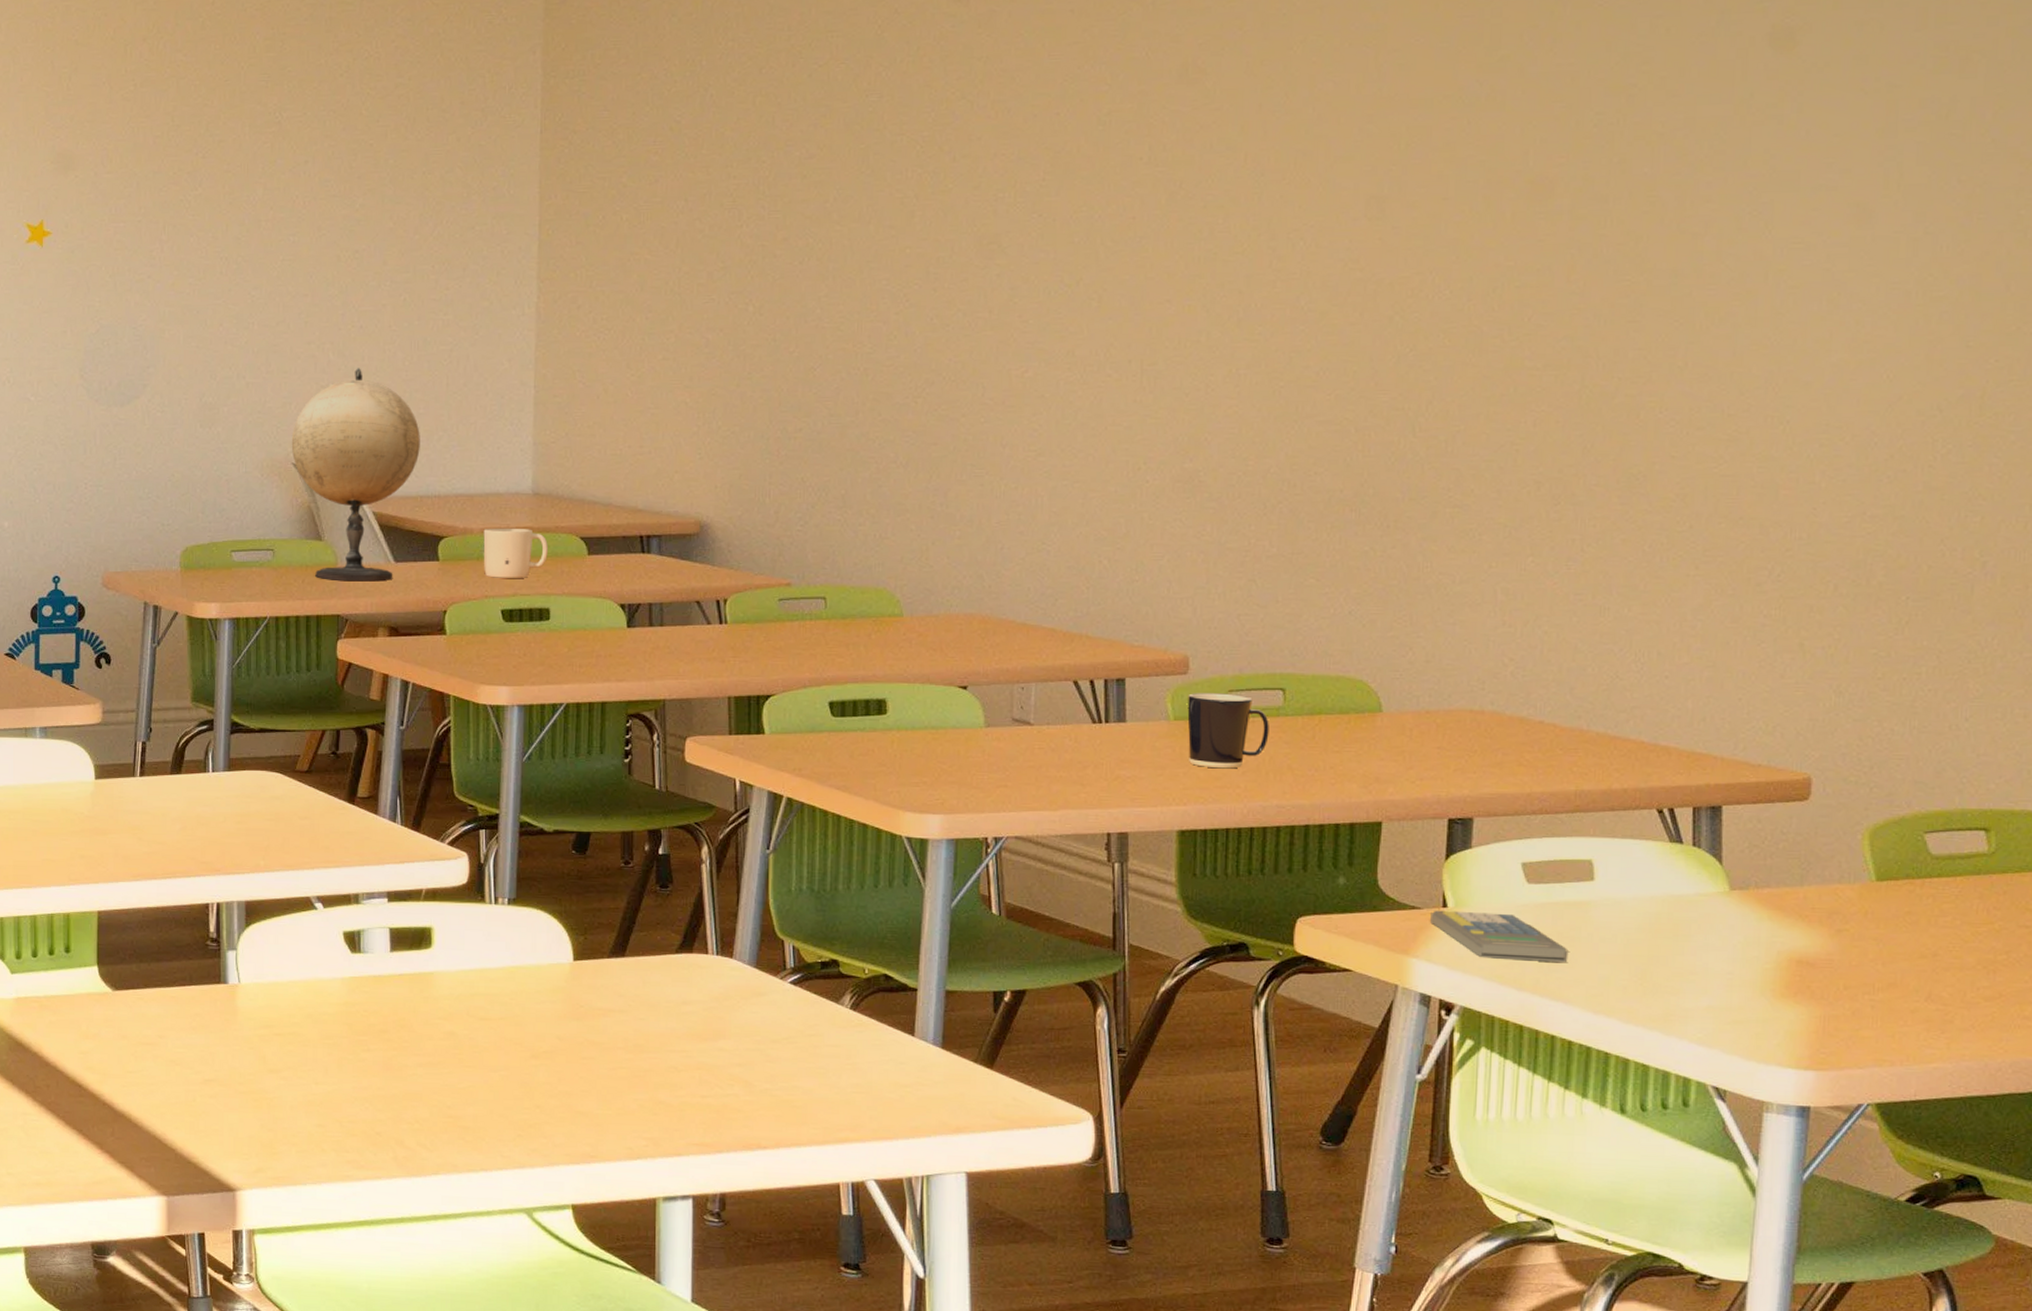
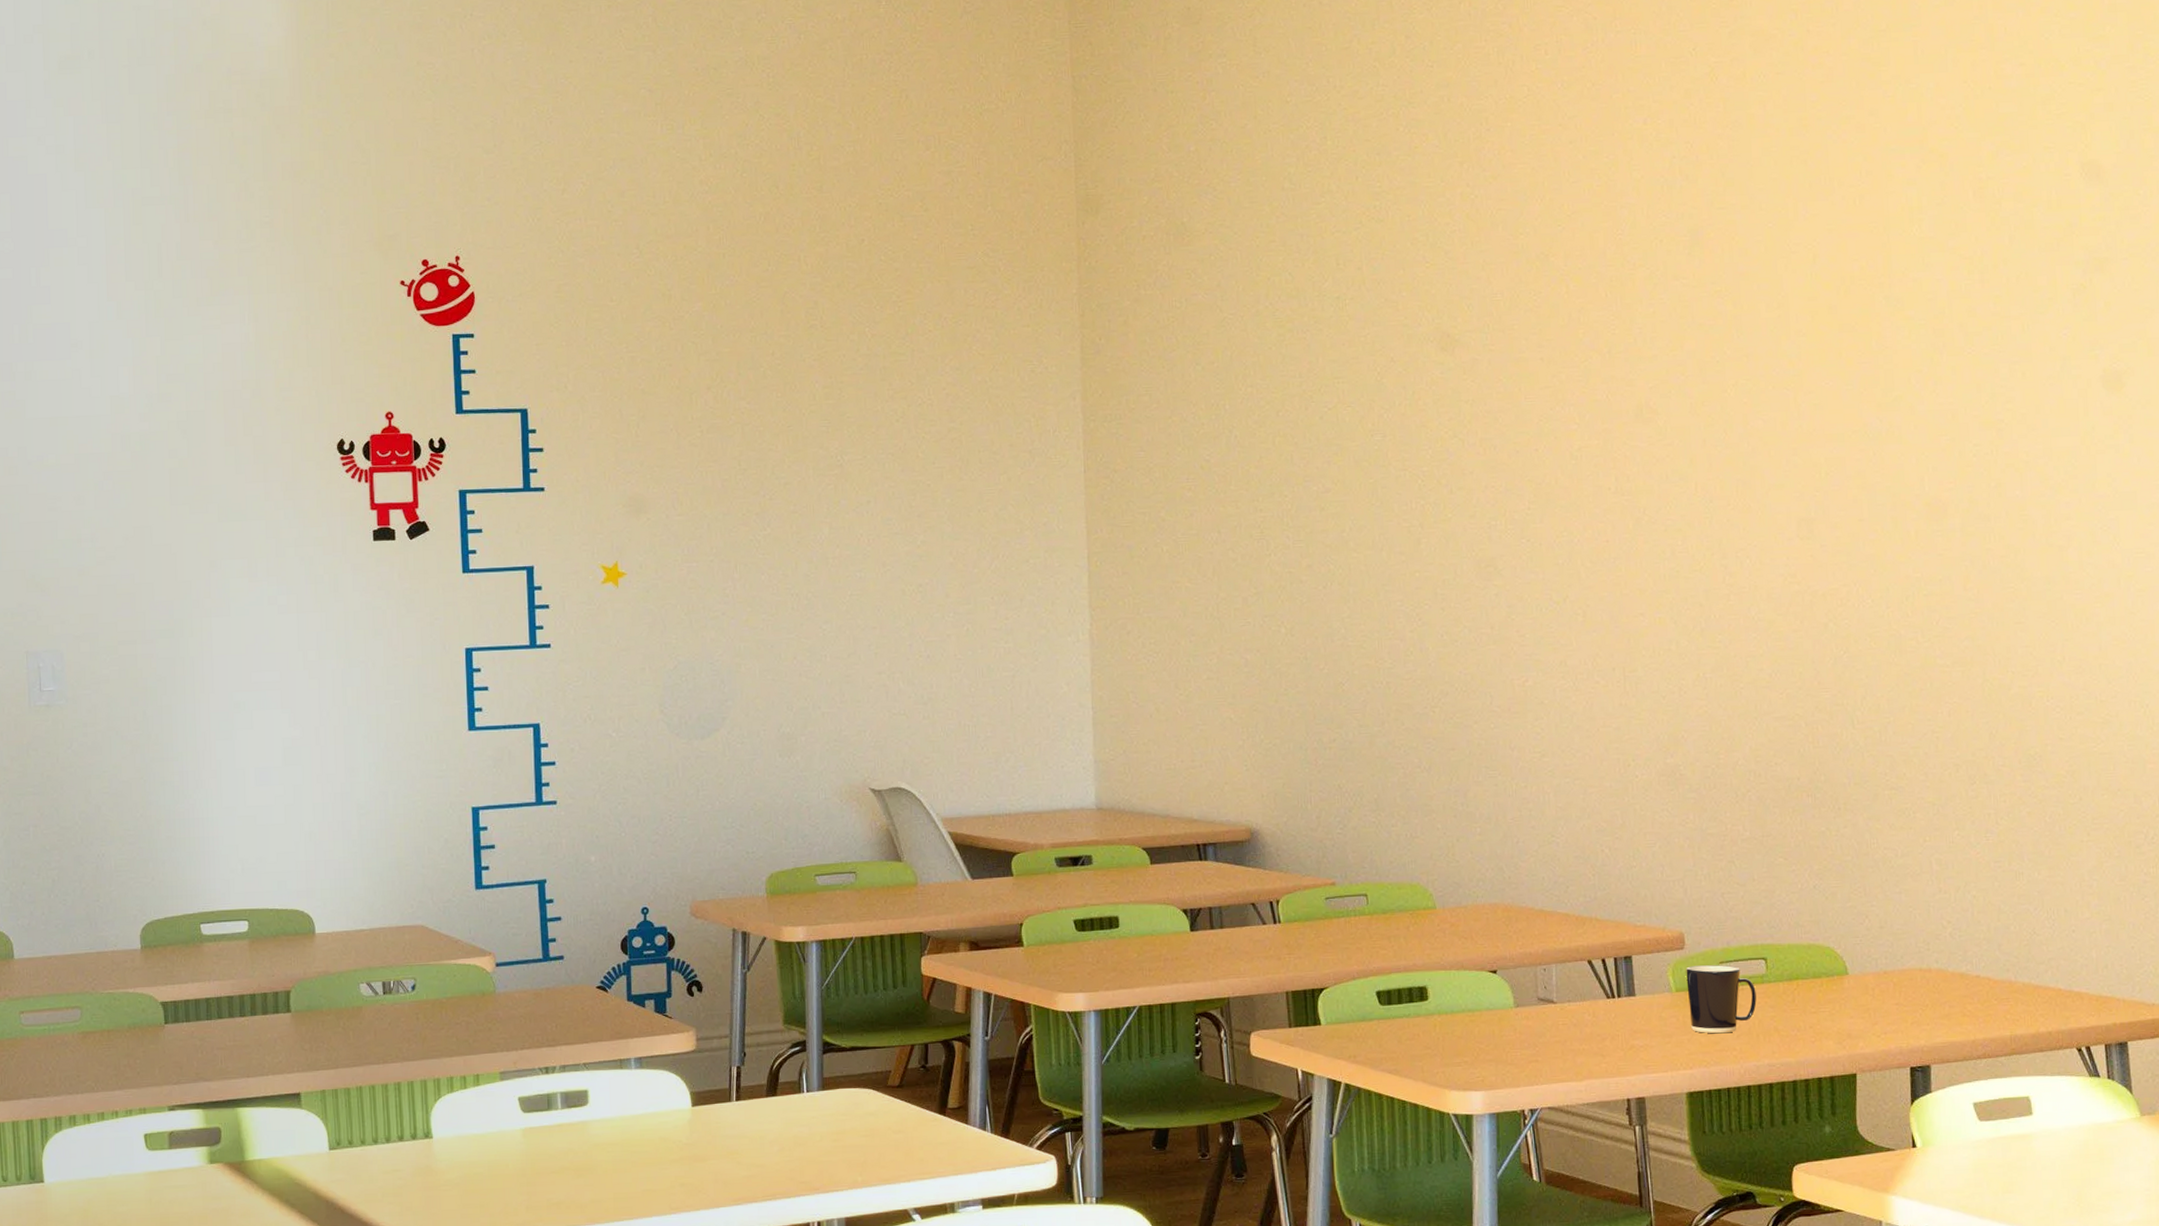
globe: present [291,368,420,582] -> none [867,695,990,900]
mug: present [483,528,548,578] -> none [1053,841,1114,890]
calculator: present [1430,910,1569,963] -> none [1903,1149,2018,1191]

